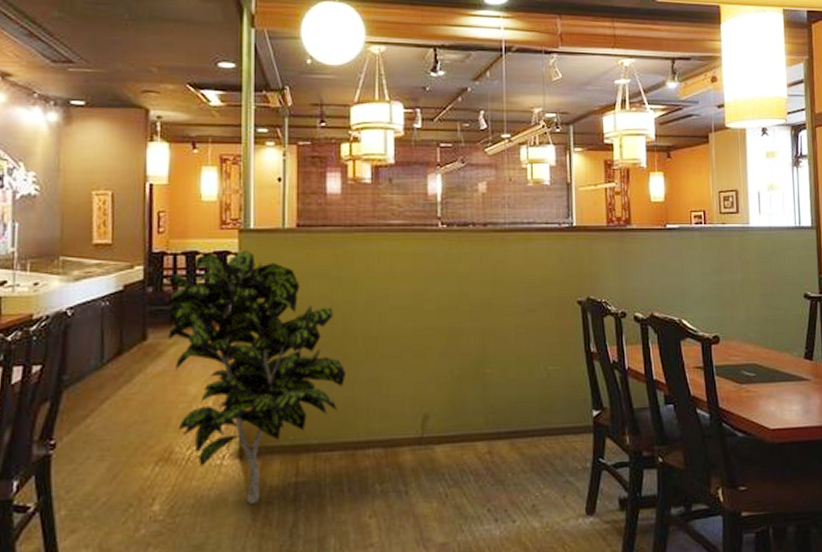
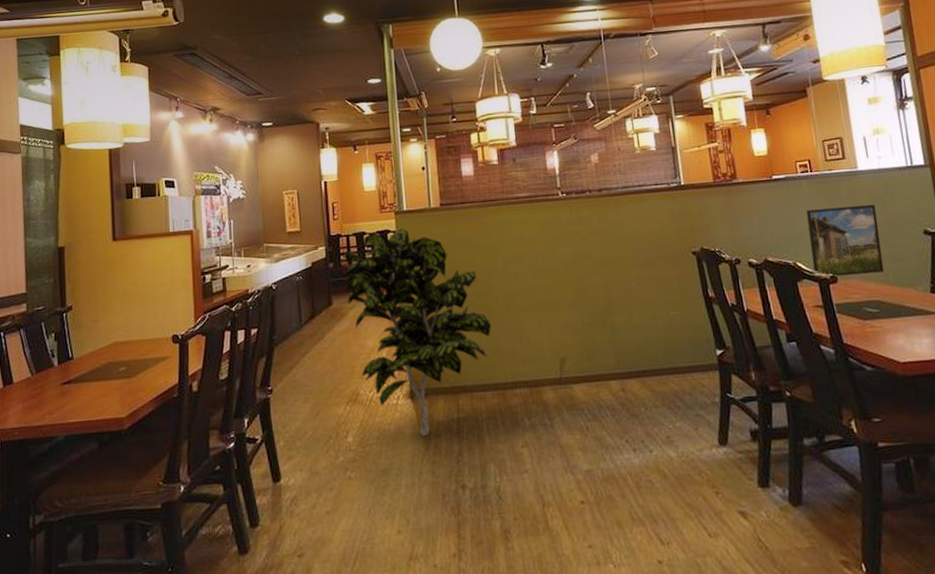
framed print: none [696,264,765,336] -> present [806,205,885,276]

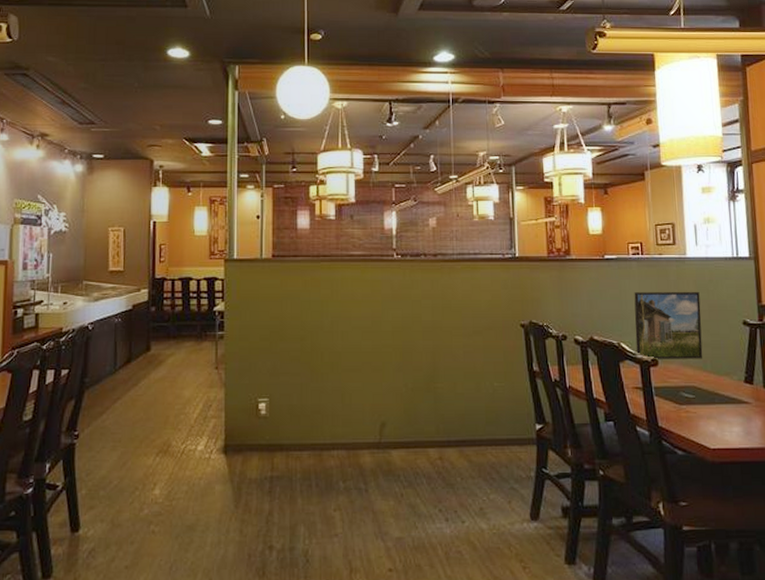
indoor plant: present [344,228,492,436] -> none [167,277,314,493]

